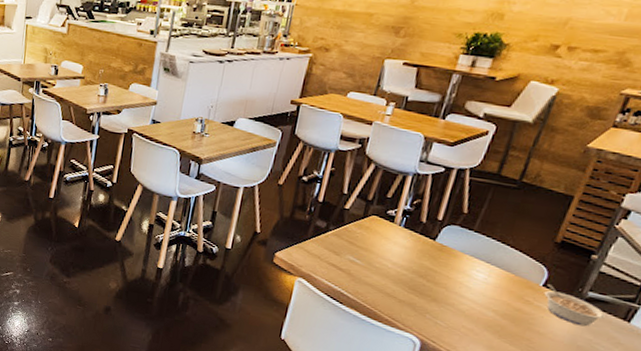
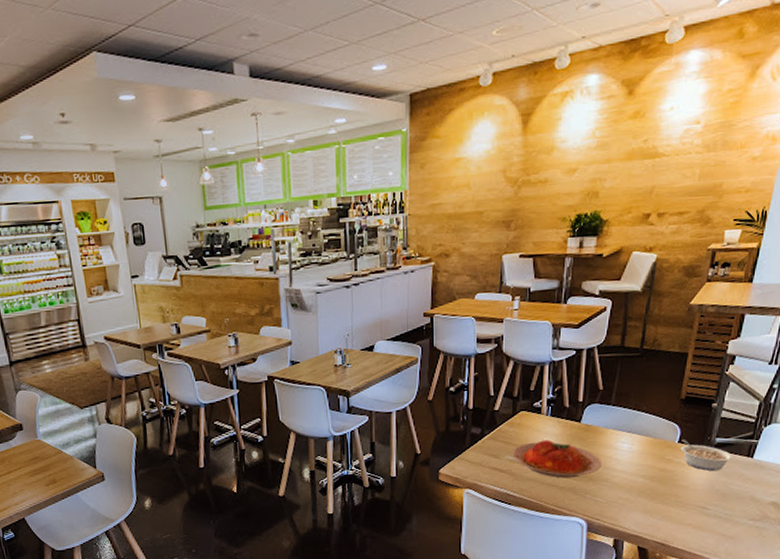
plate: none [354,248,450,295] -> present [512,440,601,479]

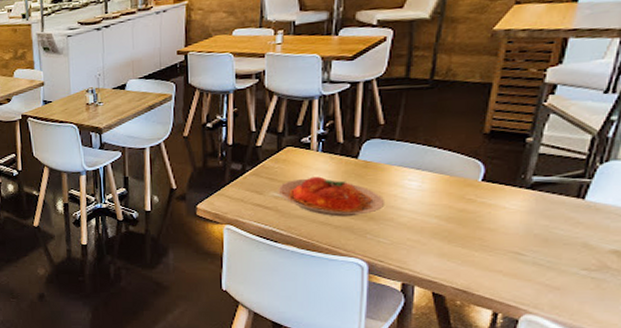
legume: present [680,438,733,471] -> none [485,176,556,213]

